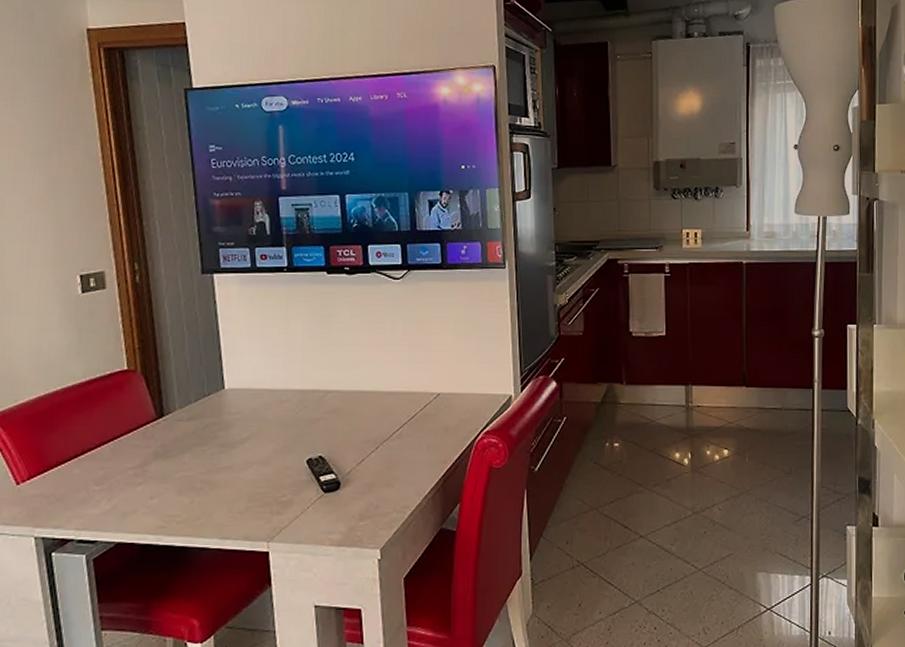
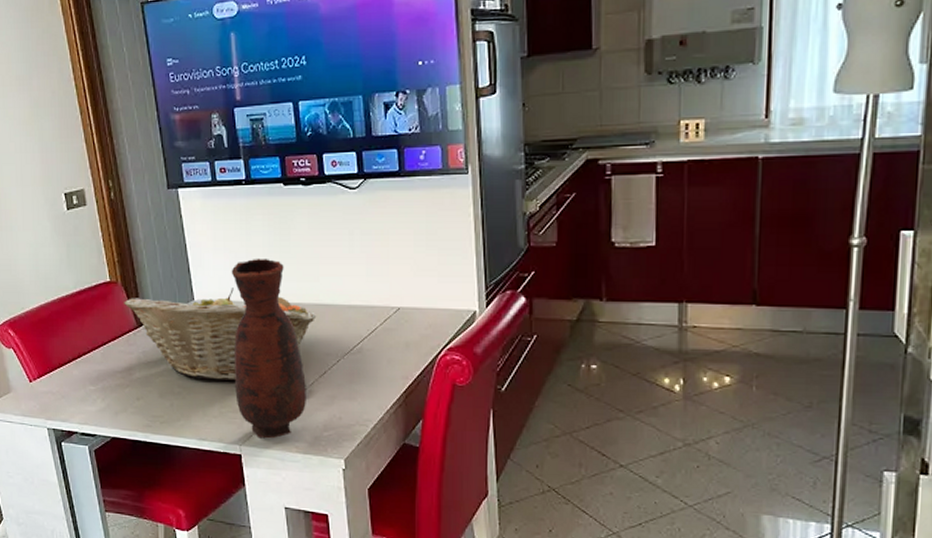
fruit basket: none [142,375,356,474] -> present [124,287,317,382]
vase: none [265,345,343,533] -> present [231,258,306,439]

